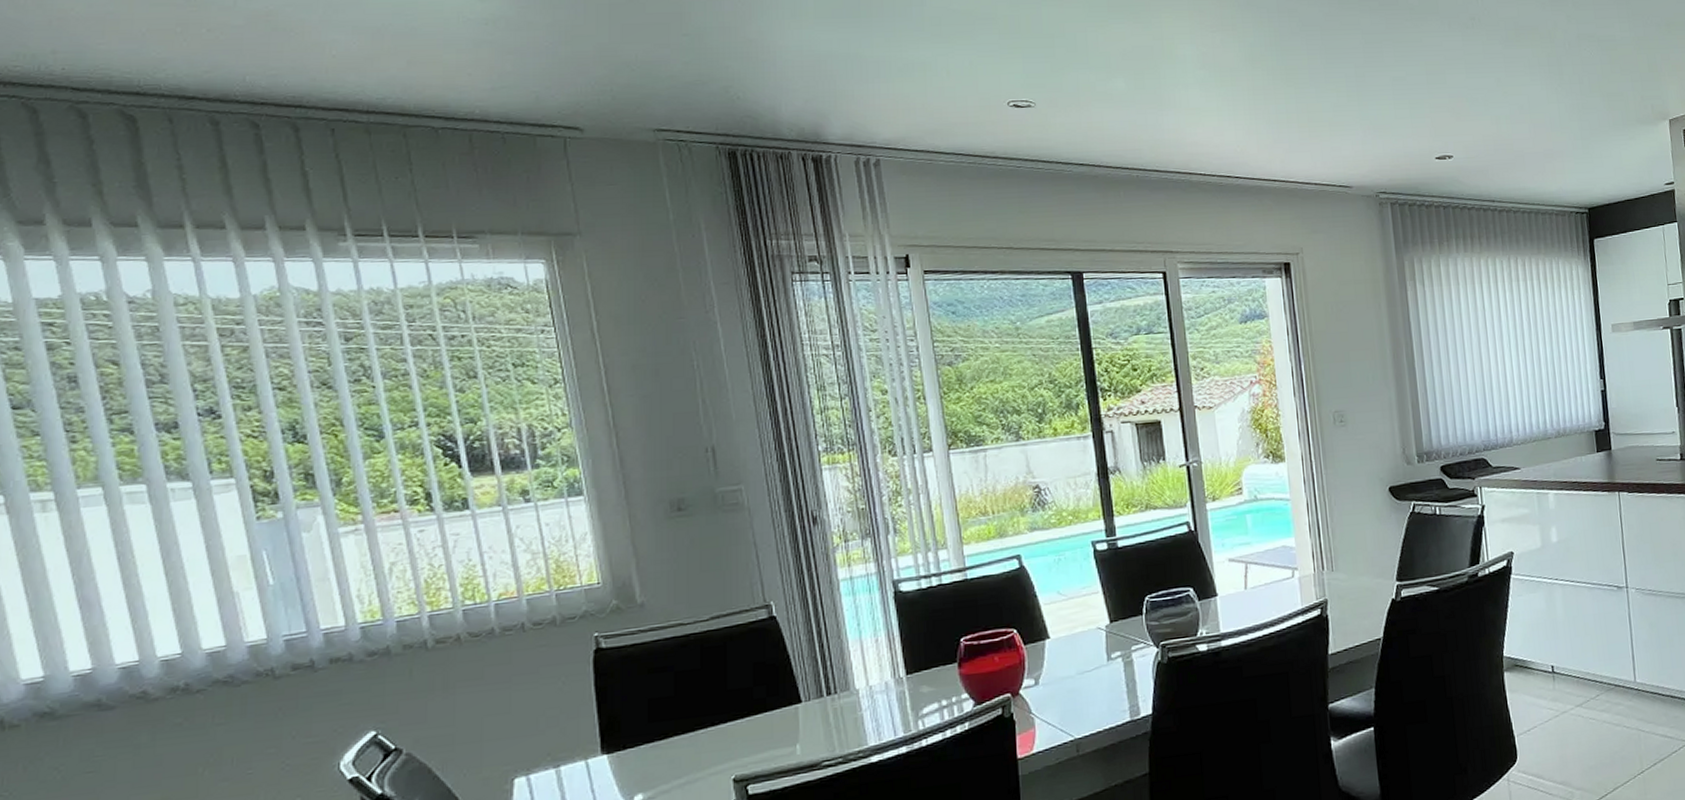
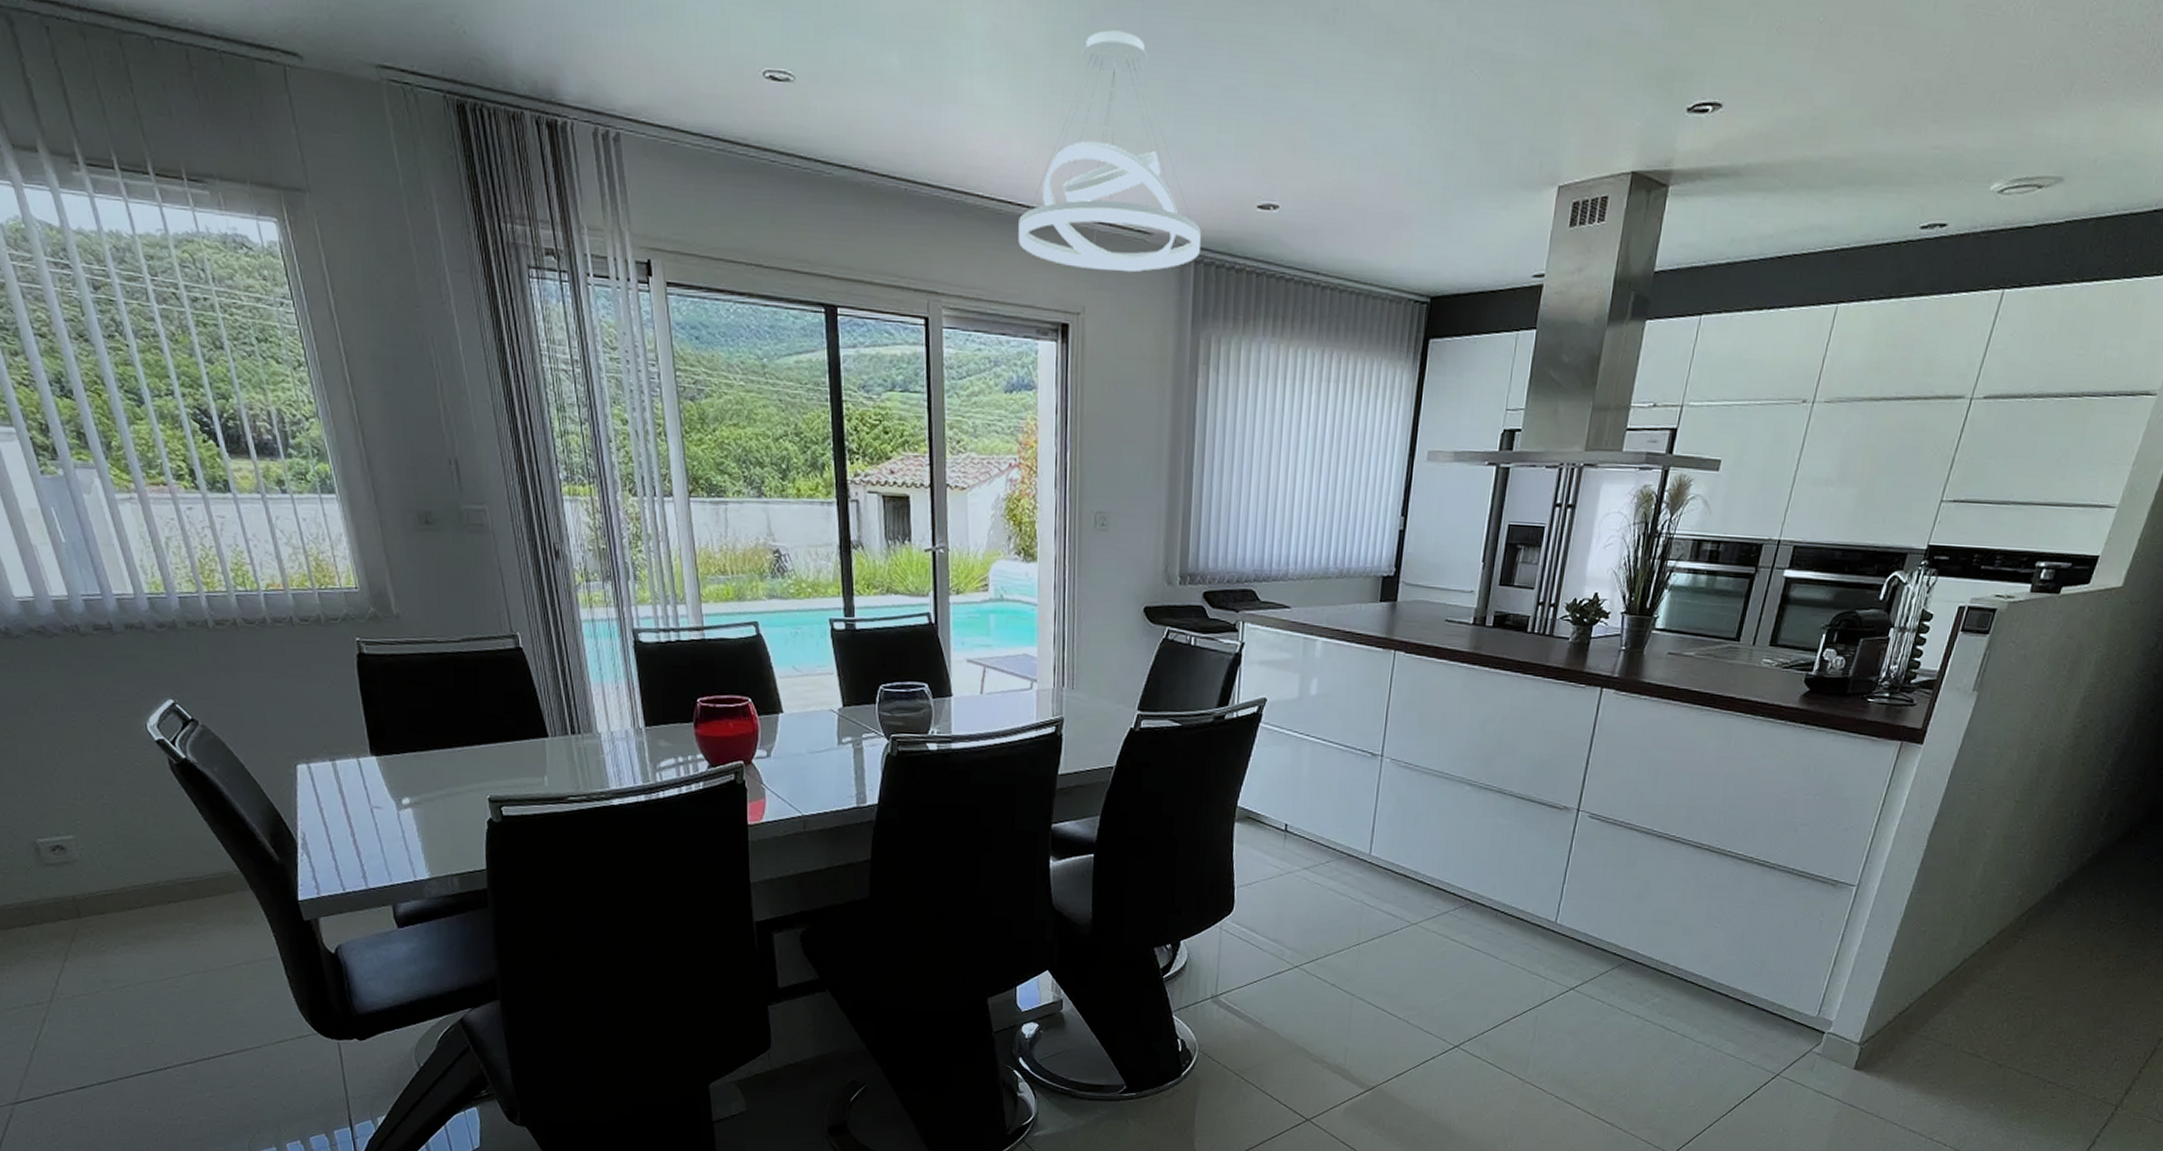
pendant light: none [1237,47,1394,219] -> present [1018,30,1201,273]

